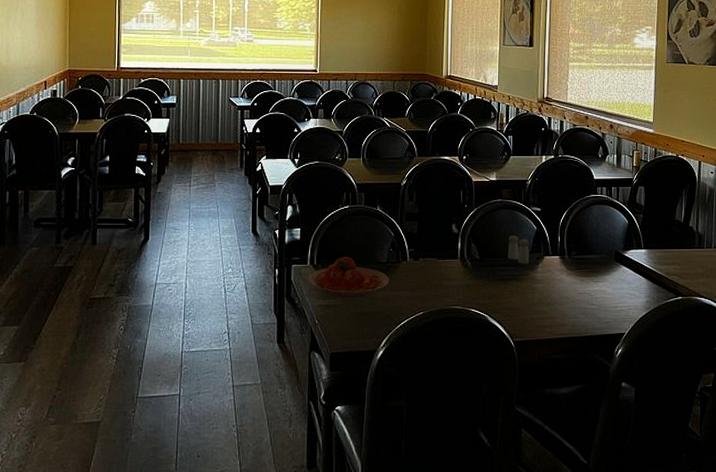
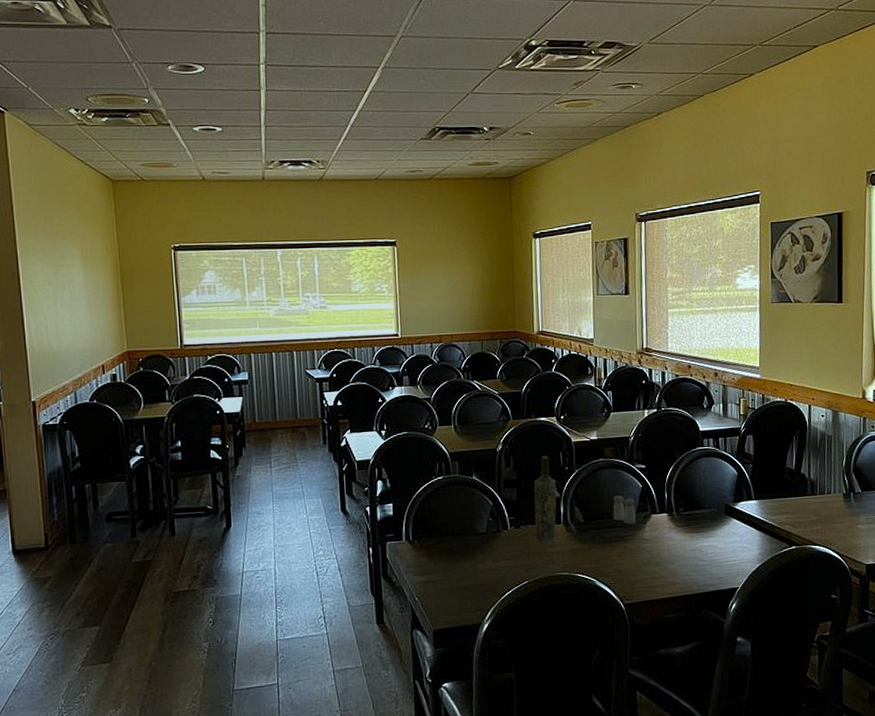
plate: present [307,256,389,299] -> none [404,529,490,573]
bottle: none [432,193,455,277] -> present [533,456,557,544]

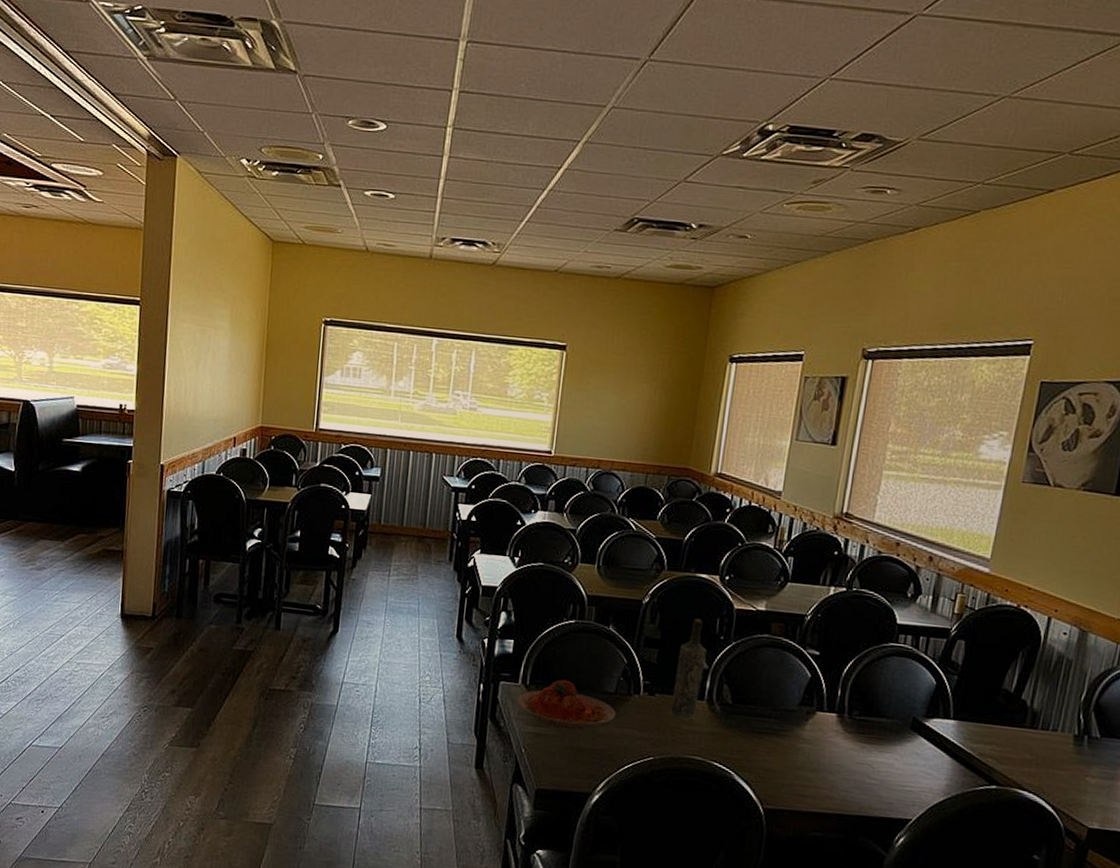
plate: none [404,529,490,573] -> present [517,679,616,730]
salt and pepper shaker: present [613,495,636,525] -> none [768,681,799,718]

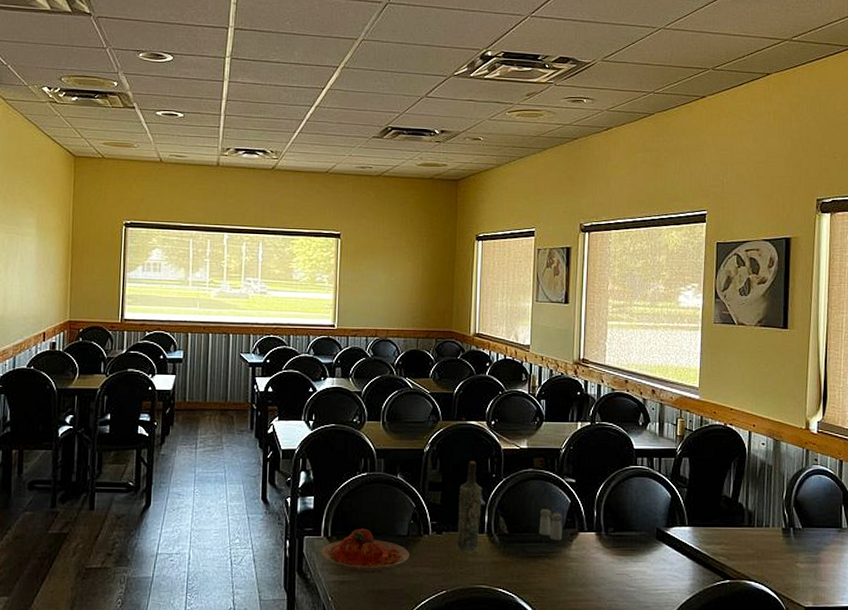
salt and pepper shaker: none [768,681,799,718] -> present [539,509,562,541]

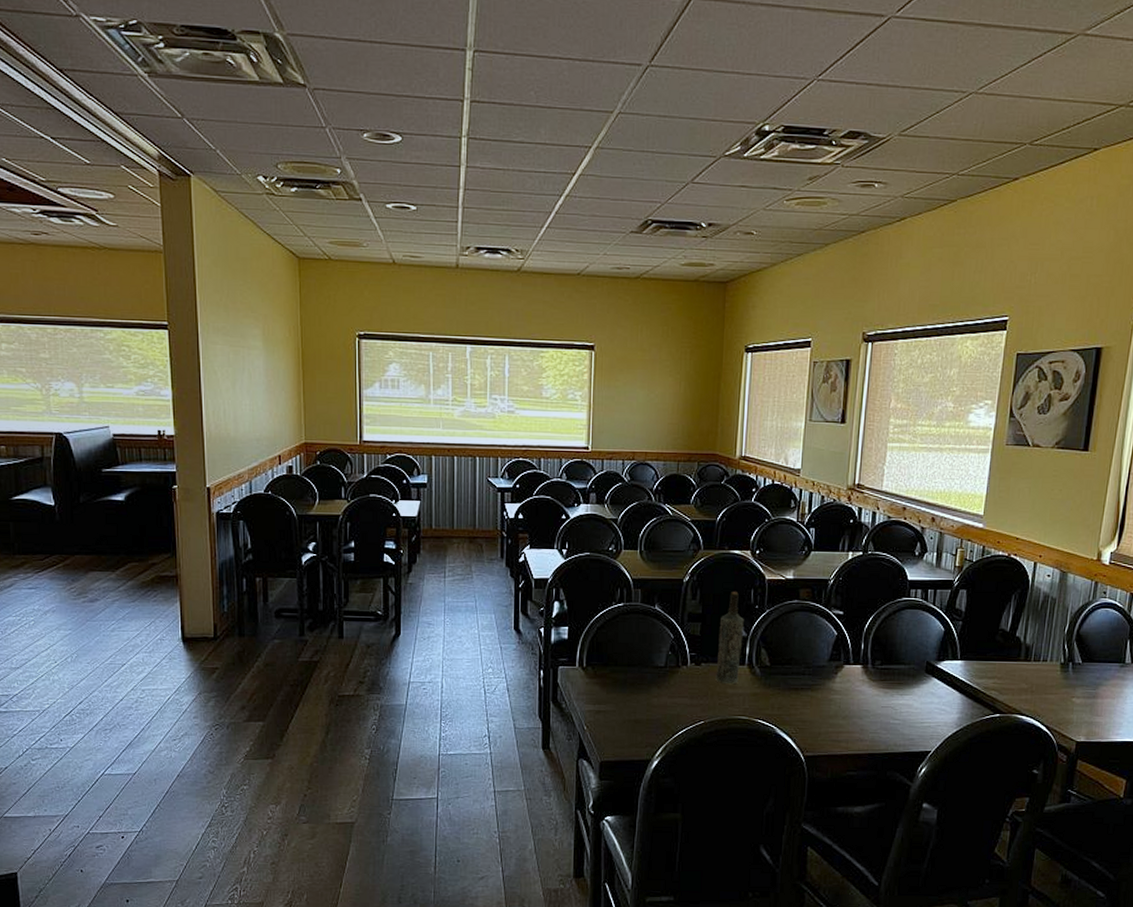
plate: present [321,528,409,574] -> none [576,659,667,705]
salt and pepper shaker: present [539,509,562,541] -> none [802,641,827,673]

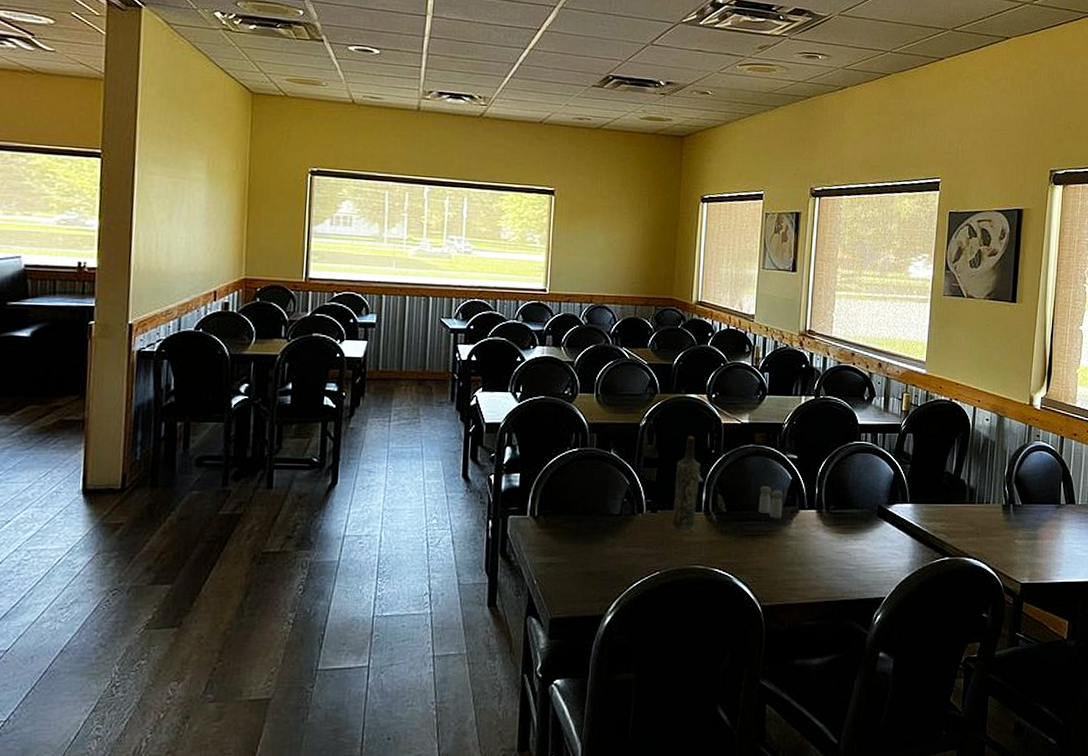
salt and pepper shaker: none [802,641,827,673] -> present [758,486,783,519]

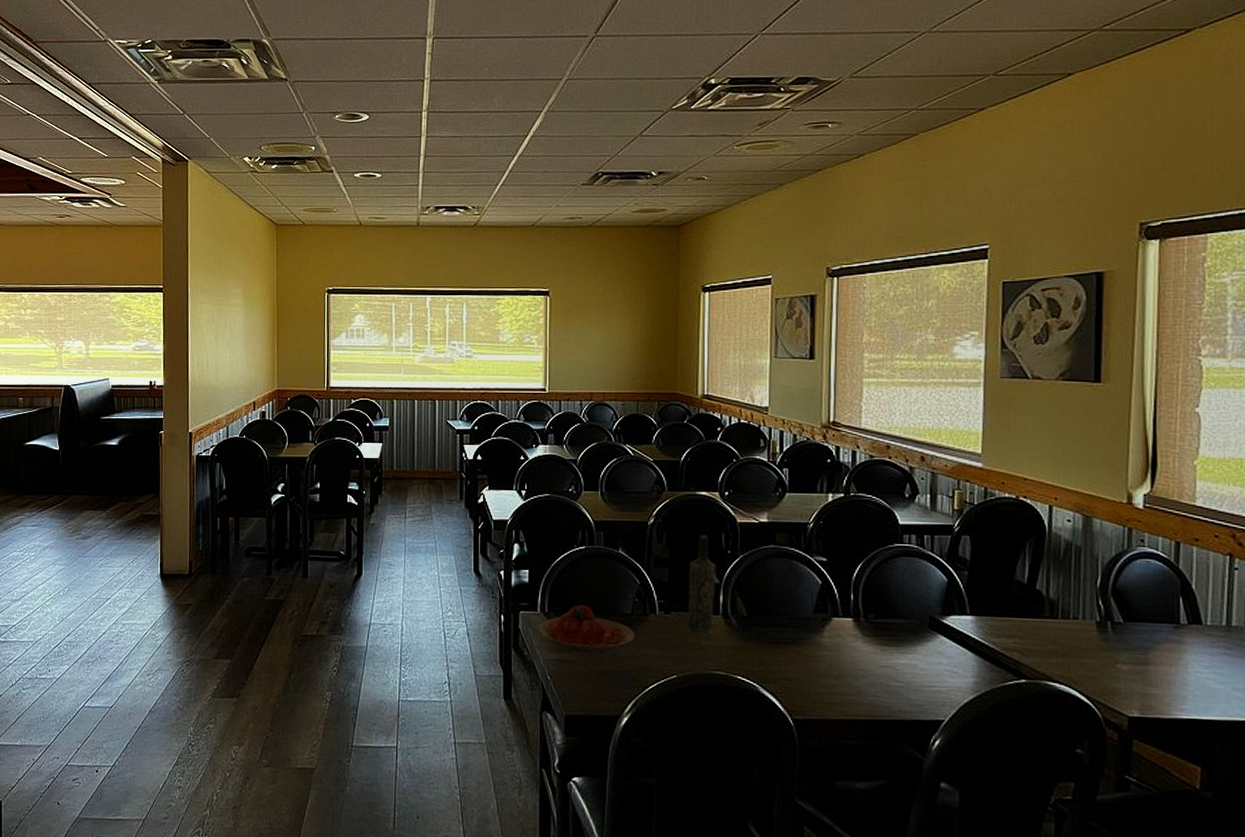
plate: none [526,507,622,556] -> present [538,605,634,654]
salt and pepper shaker: present [758,486,783,519] -> none [784,590,812,626]

